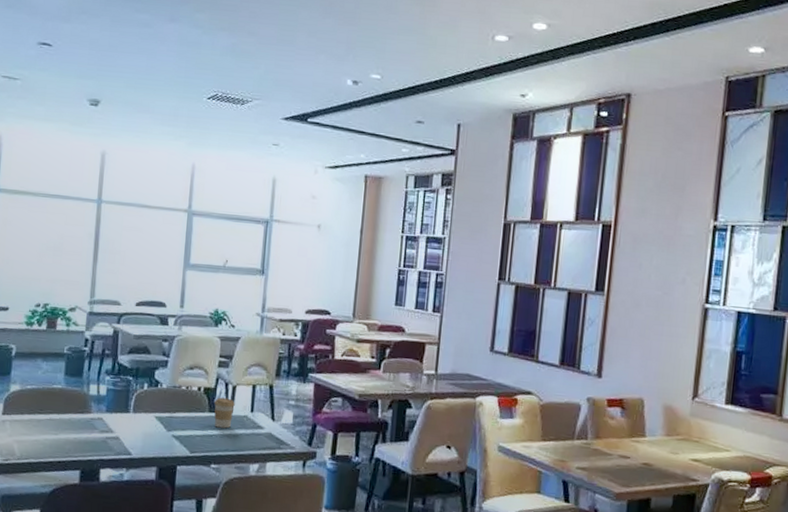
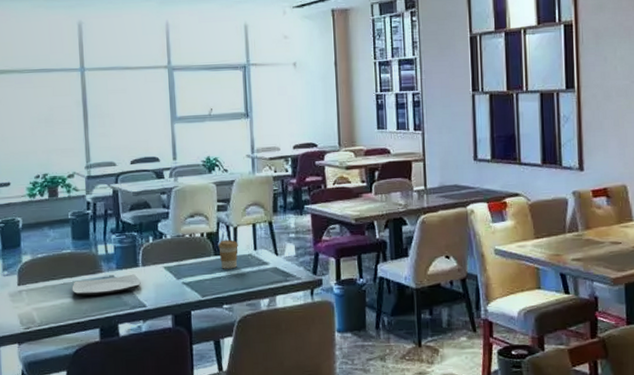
plate: none [57,418,129,437] -> present [72,274,141,296]

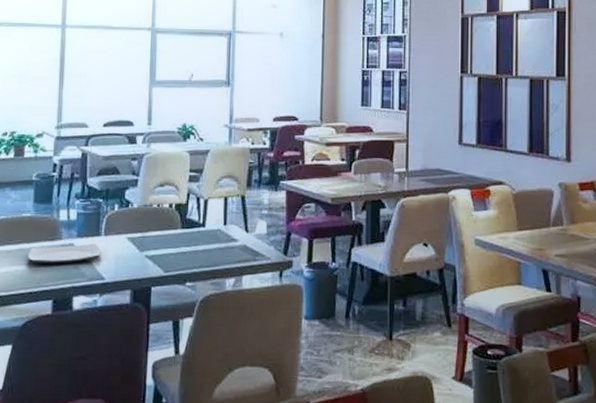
coffee cup: present [218,239,238,269] -> none [186,212,208,244]

